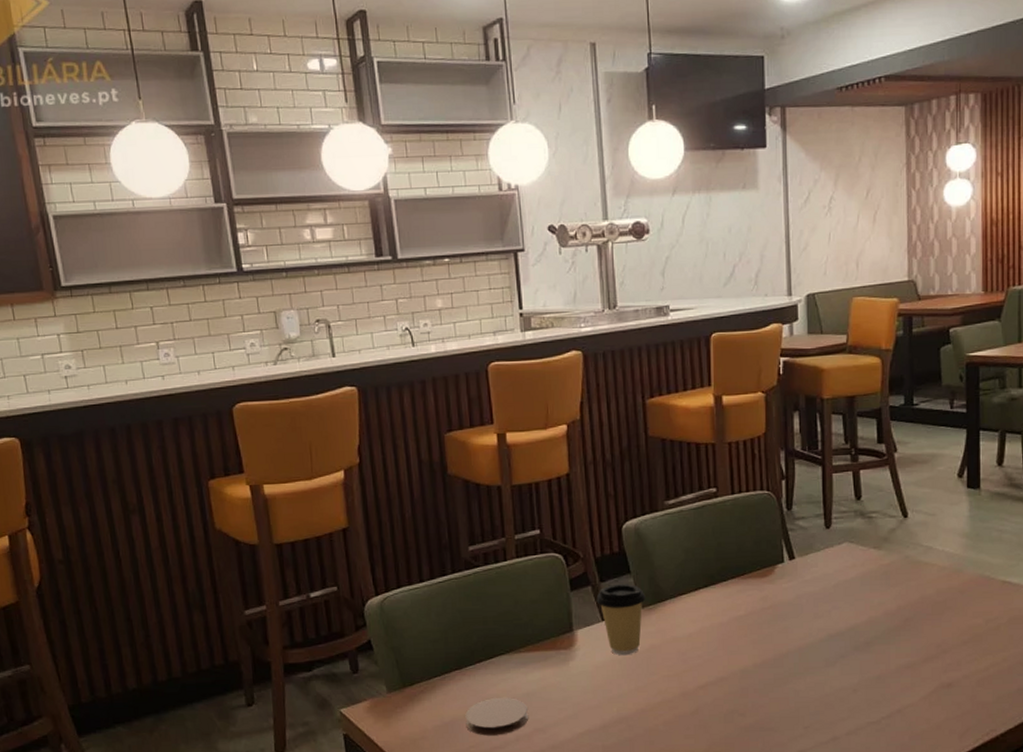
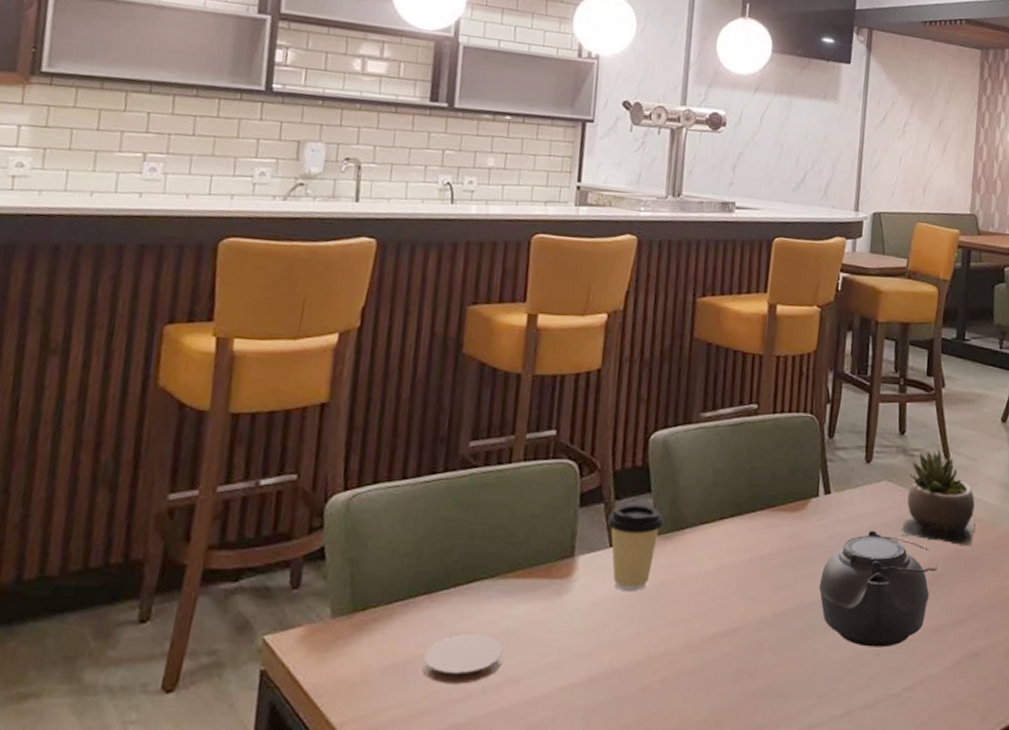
teapot: none [793,587,904,685] -> present [818,530,937,648]
succulent plant: none [865,509,939,593] -> present [899,449,976,547]

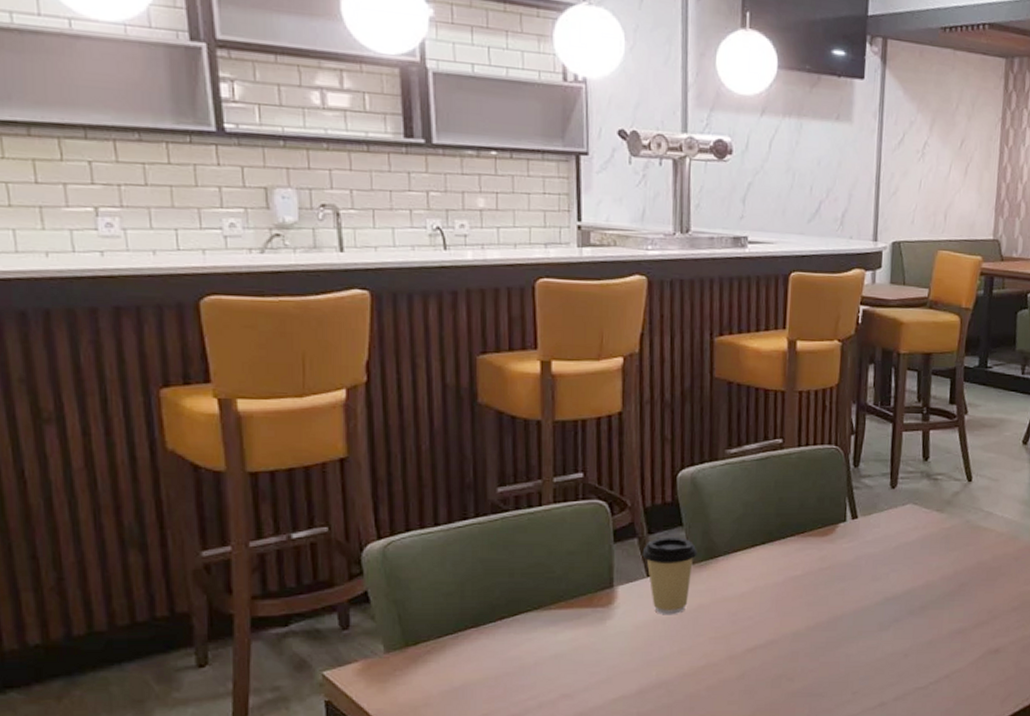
coaster: present [422,633,503,684] -> none [480,658,556,702]
teapot: present [818,530,937,648] -> none [849,549,960,650]
succulent plant: present [899,449,976,547] -> none [924,472,997,559]

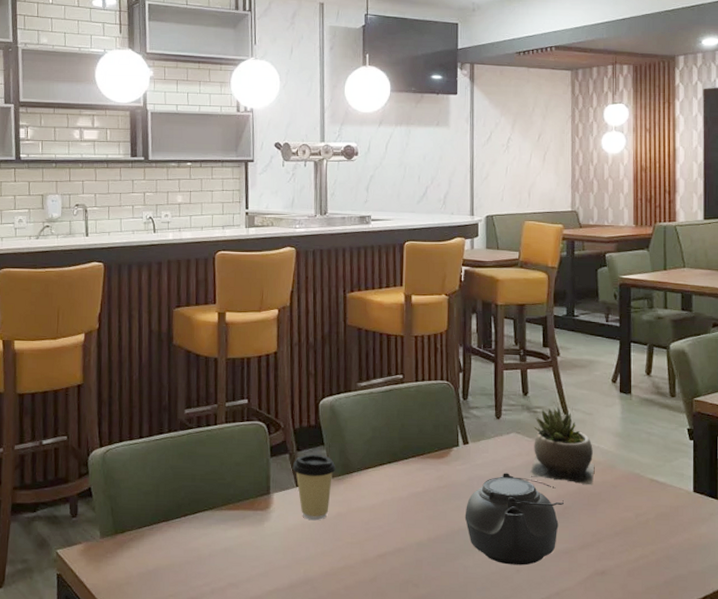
teapot: none [849,549,960,650] -> present [464,473,564,566]
succulent plant: none [924,472,997,559] -> present [529,406,595,486]

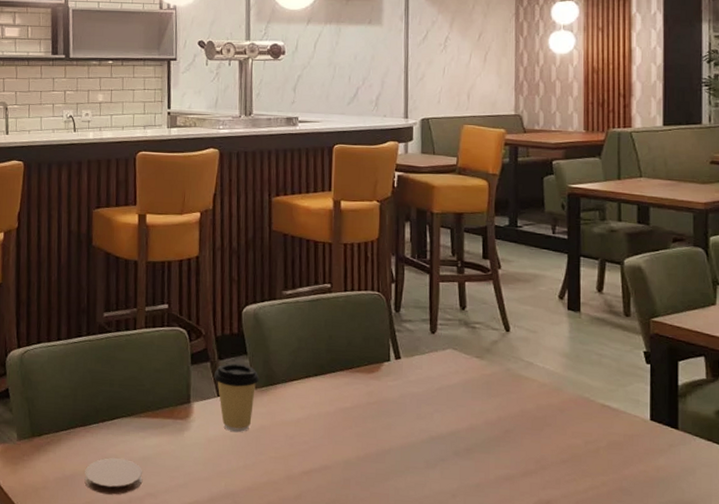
coaster: none [167,550,225,587] -> present [84,457,143,495]
teapot: present [464,473,564,566] -> none [396,391,505,491]
succulent plant: present [529,406,595,486] -> none [466,323,539,408]

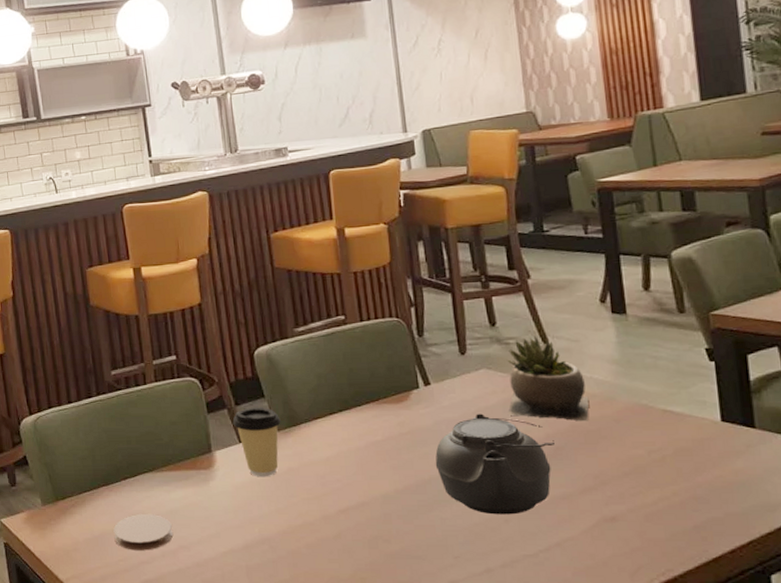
teapot: none [396,391,505,491] -> present [435,414,554,515]
succulent plant: none [466,323,539,408] -> present [507,335,589,422]

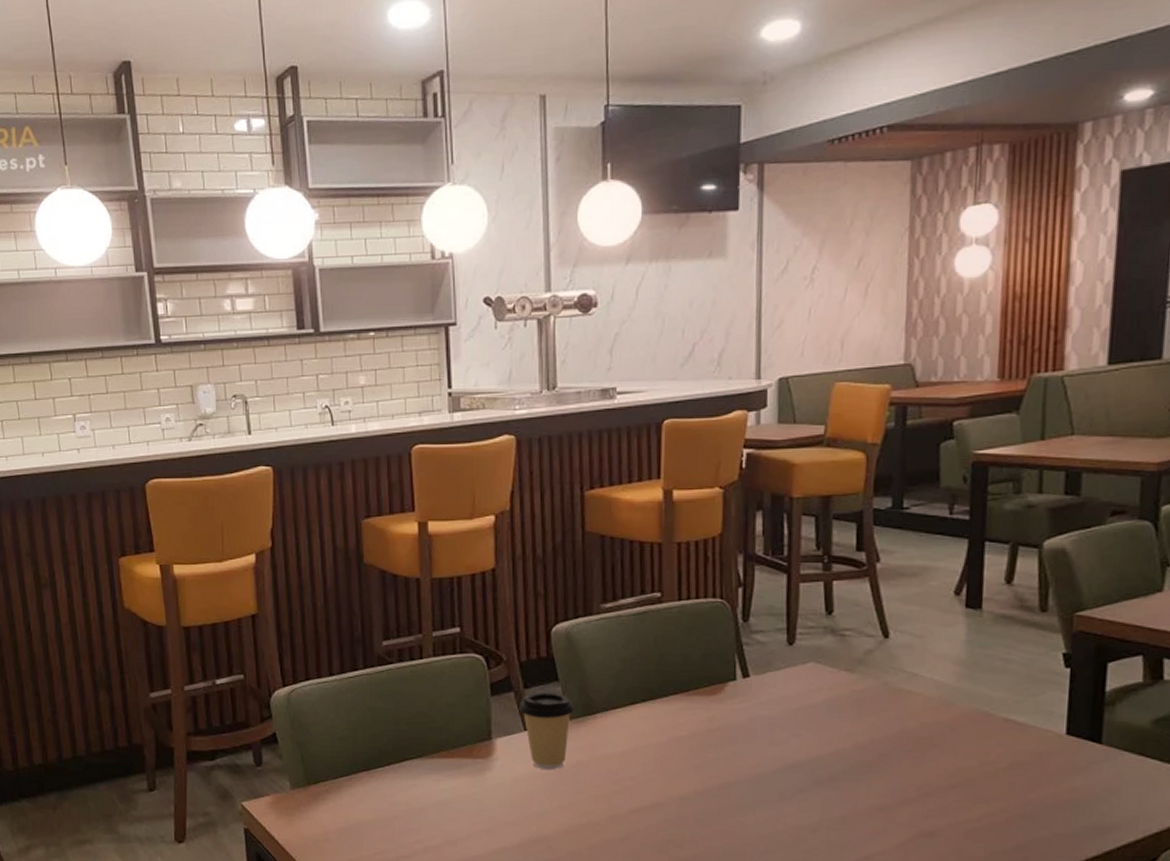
coaster: present [113,513,173,551] -> none [371,803,440,844]
teapot: present [435,414,554,515] -> none [743,712,879,824]
succulent plant: present [507,335,589,422] -> none [832,628,925,727]

